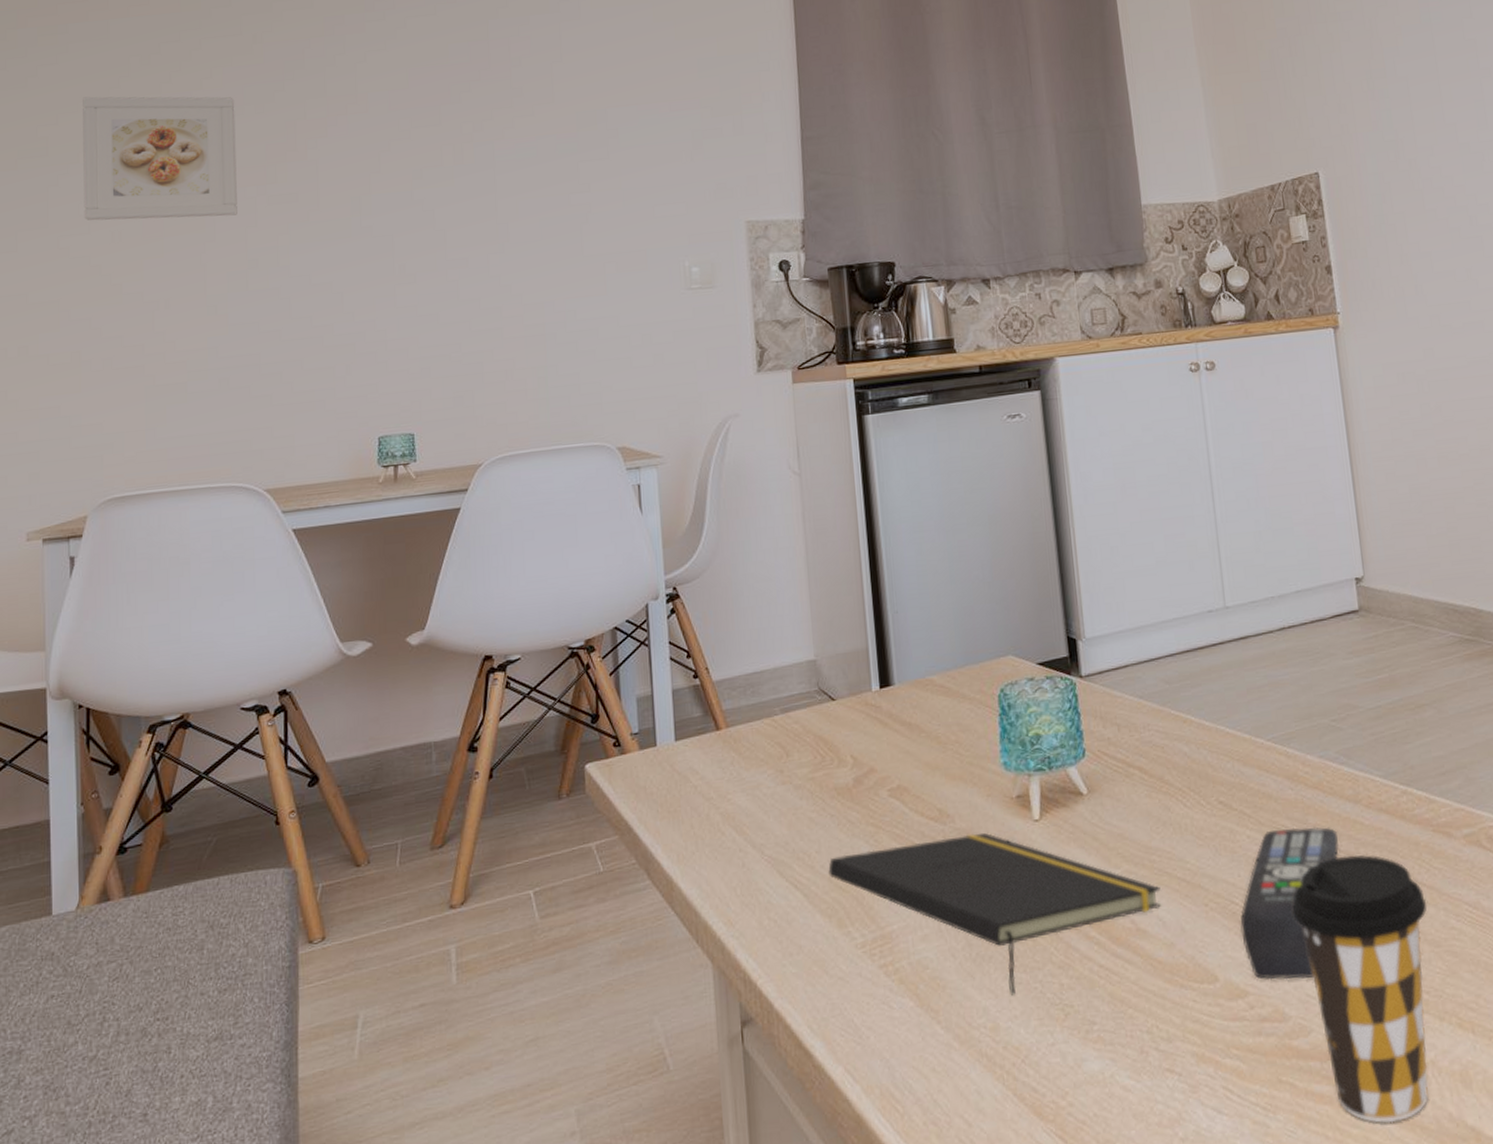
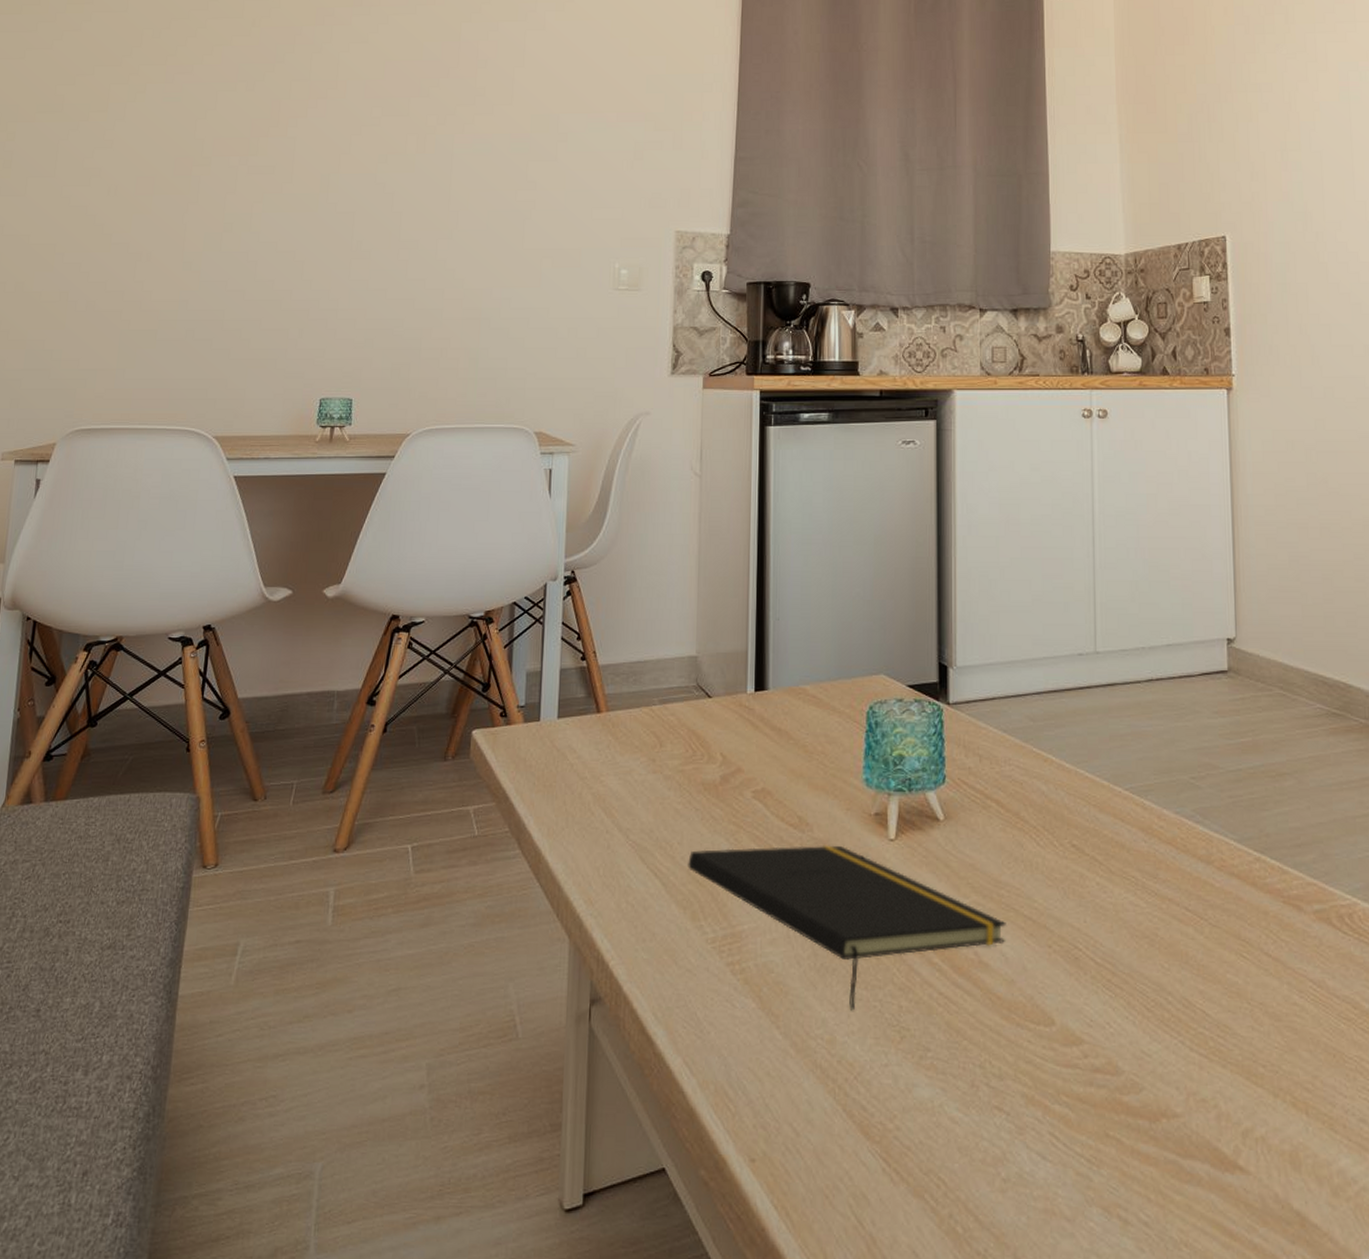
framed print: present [83,96,237,221] -> none [86,62,230,181]
remote control: present [1240,826,1339,980] -> none [1082,880,1188,1034]
coffee cup: present [1292,855,1428,1124] -> none [1135,915,1271,1195]

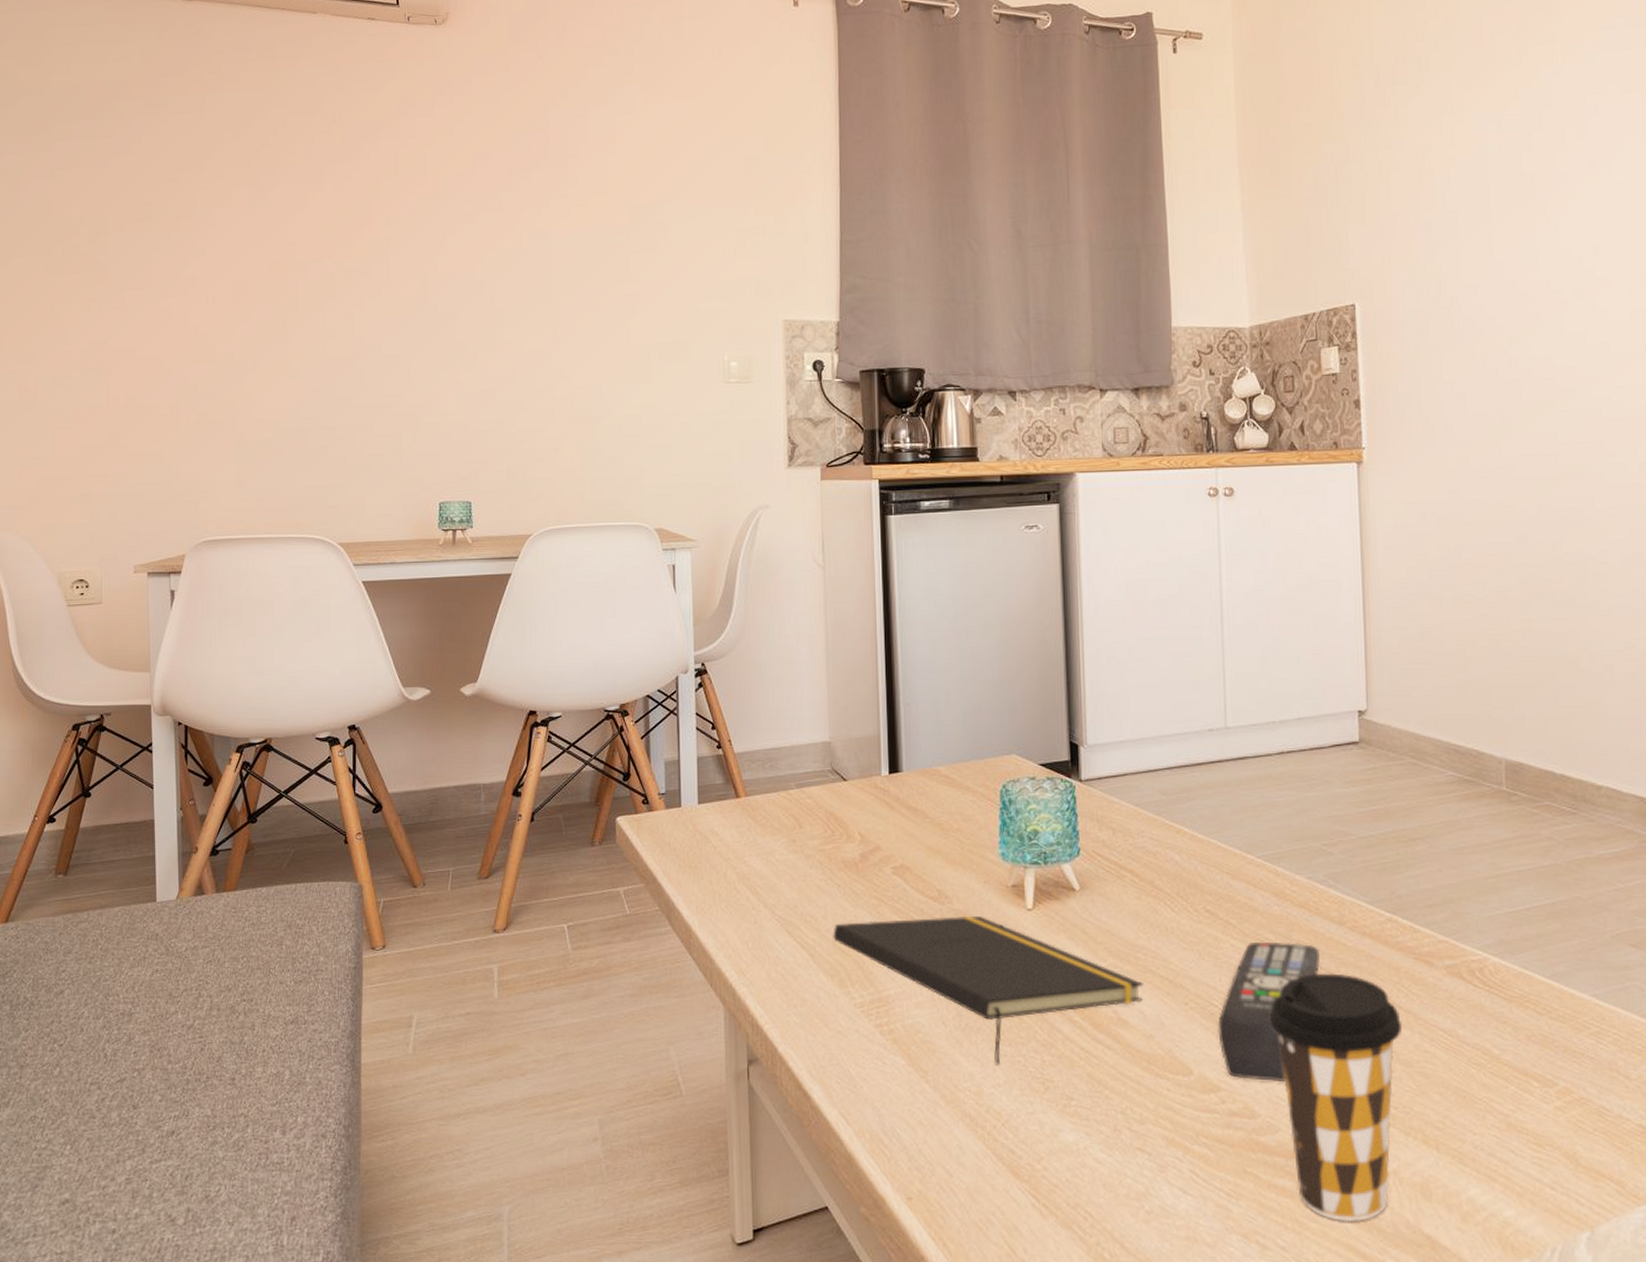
remote control: none [1082,880,1188,1034] -> present [1218,941,1321,1081]
coffee cup: none [1135,915,1271,1195] -> present [1269,973,1403,1222]

